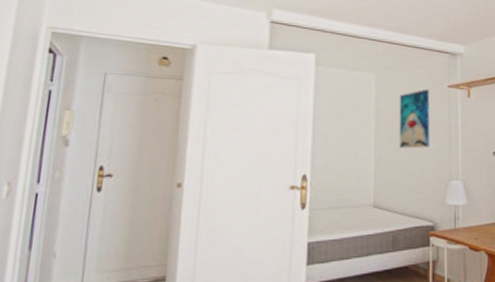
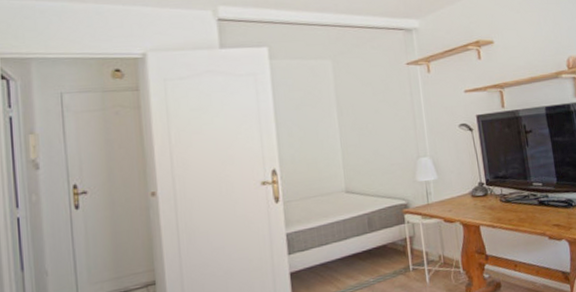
wall art: present [399,89,430,149] -> none [358,69,395,133]

